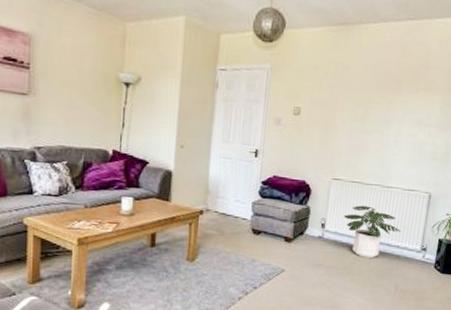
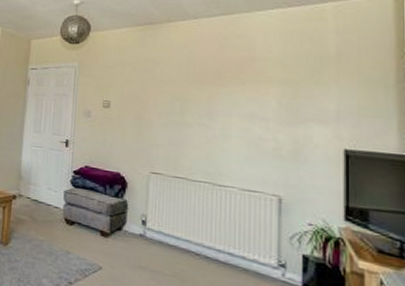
potted plant: present [343,205,402,258] -> none [167,203,246,268]

